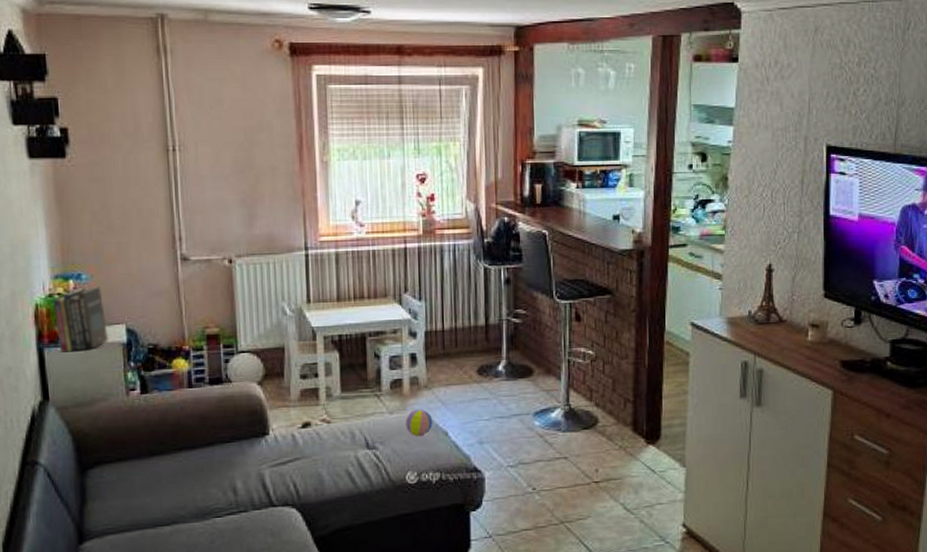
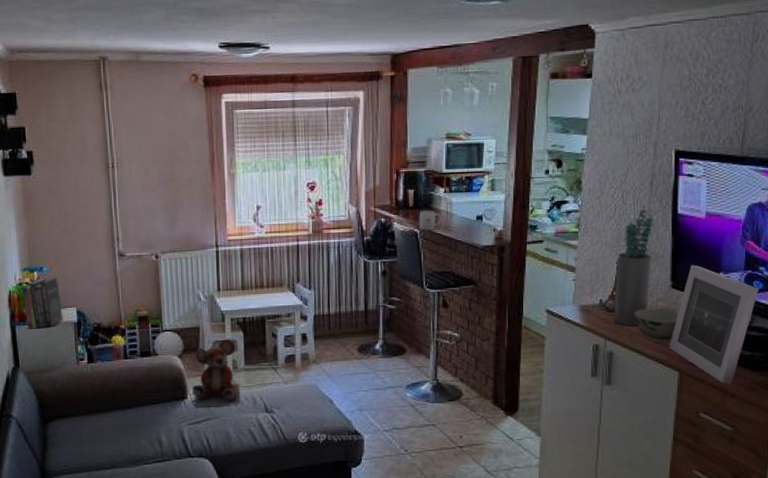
stuffed animal: none [275,360,335,445] -> present [192,338,240,408]
ball: present [406,409,433,437] -> none [298,380,321,404]
mug: none [547,208,574,232] -> present [419,210,442,230]
vase: none [763,203,805,342] -> present [613,203,653,327]
bowl: none [785,320,832,358] -> present [634,308,679,342]
picture frame: none [822,271,914,403] -> present [669,264,759,384]

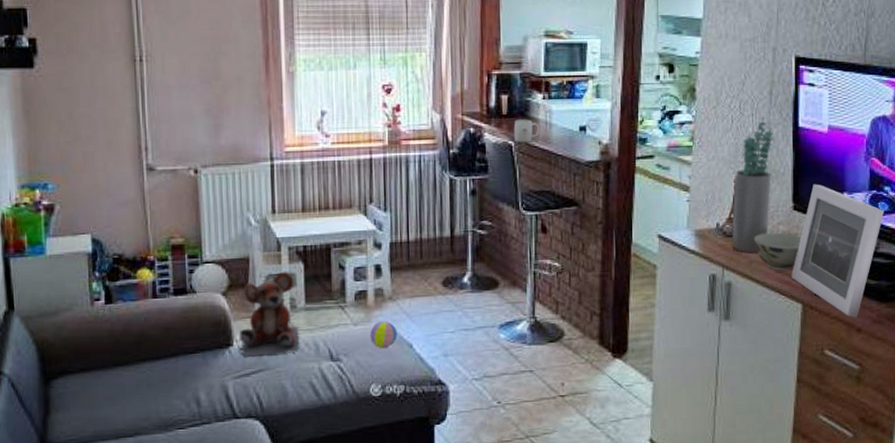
books: present [21,277,63,329] -> none [18,196,73,262]
ball: none [298,380,321,404] -> present [370,321,398,349]

